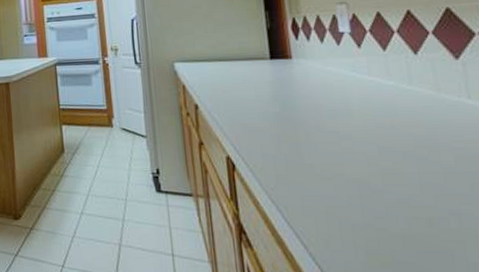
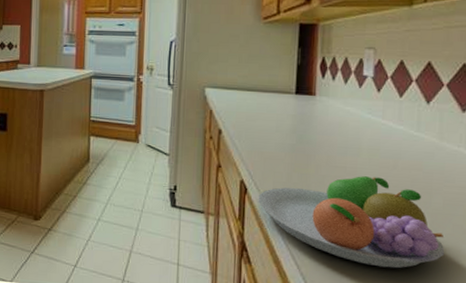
fruit bowl: none [248,139,469,239] -> present [258,176,445,268]

